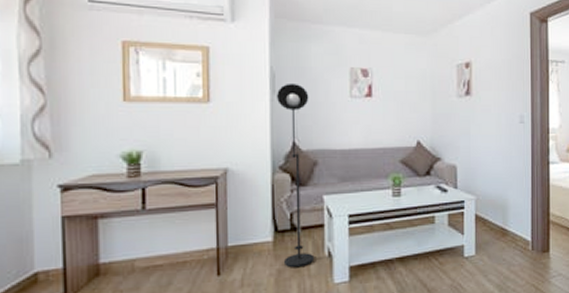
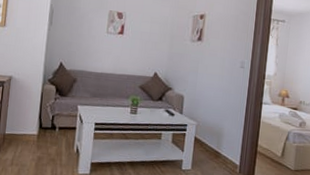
floor lamp: present [276,82,315,268] -> none [43,18,77,158]

